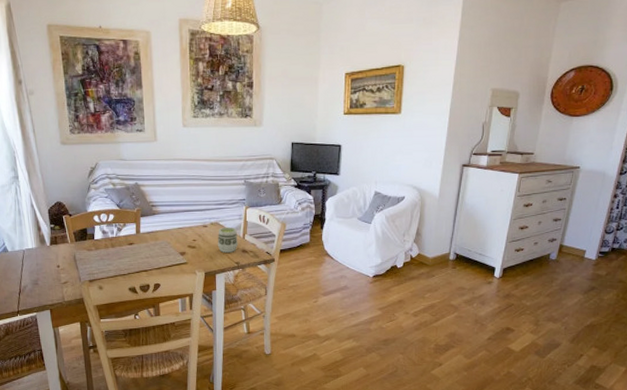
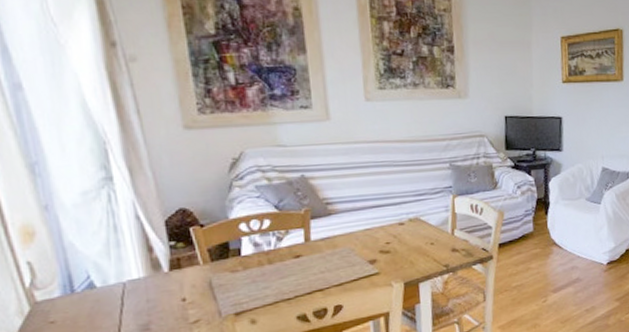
cup: present [217,227,238,253] -> none [418,221,446,255]

